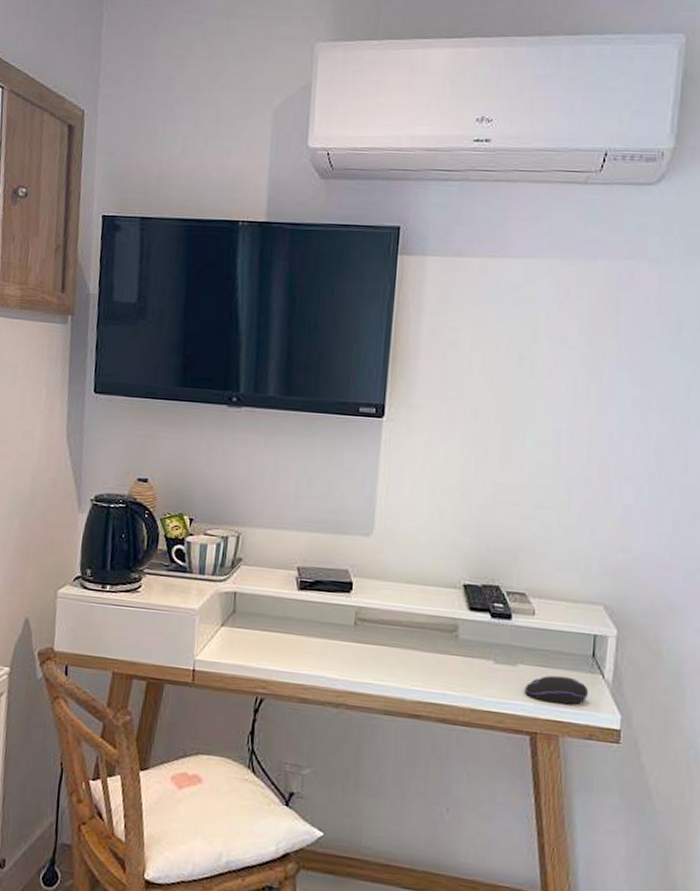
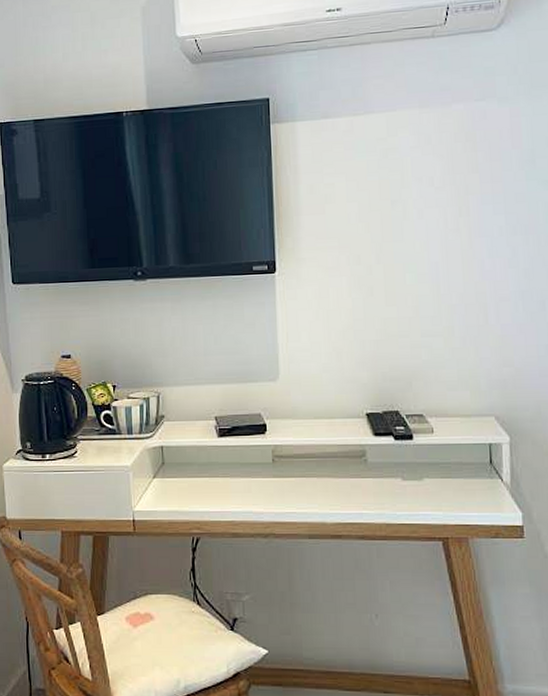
computer mouse: present [525,675,589,705] -> none [433,484,491,509]

